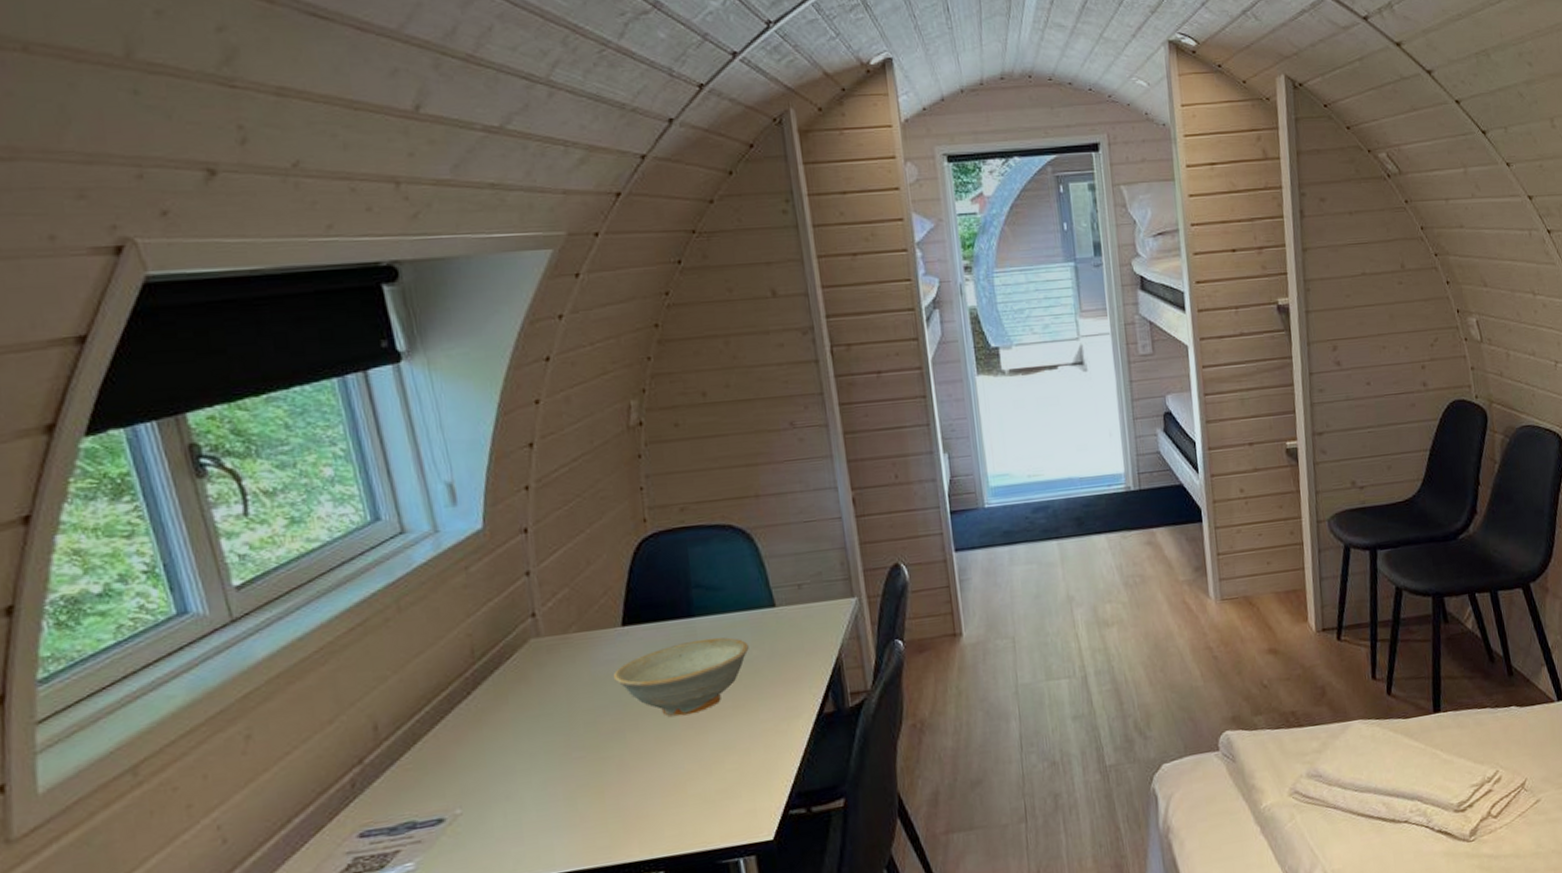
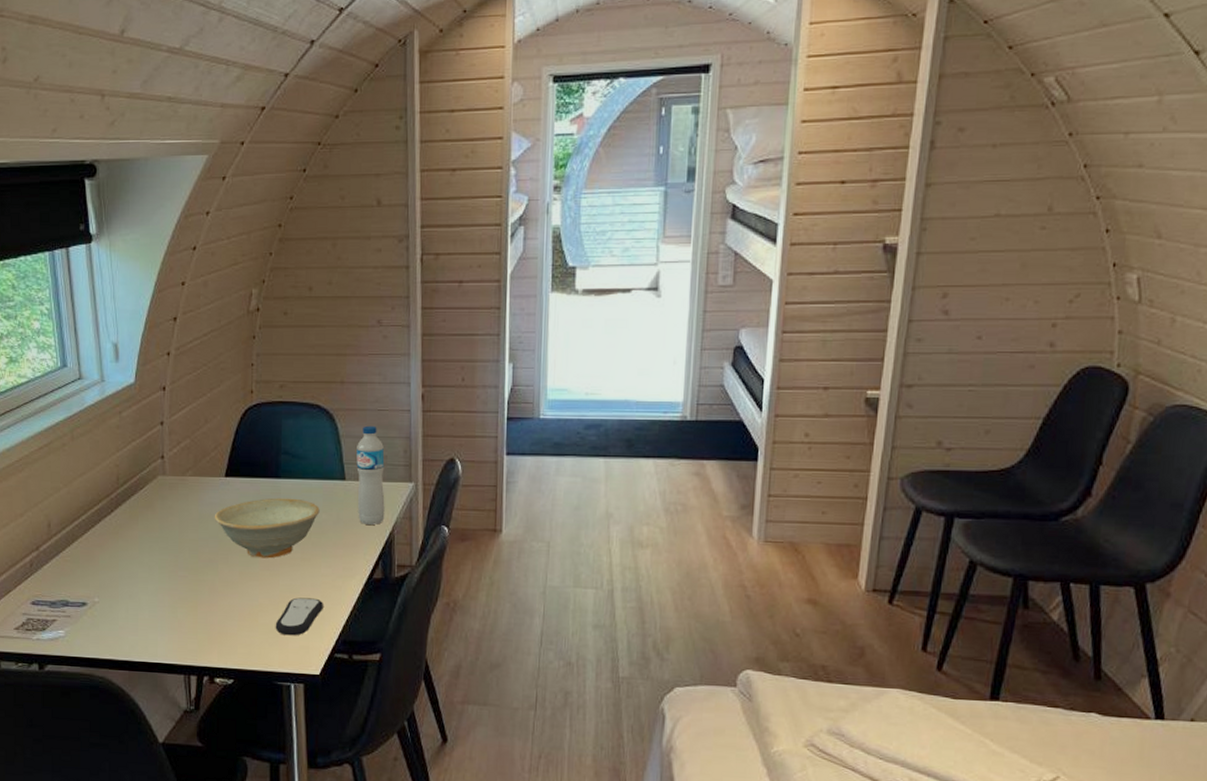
remote control: none [709,750,768,803] -> present [275,597,323,636]
water bottle: none [784,540,828,654] -> present [356,425,385,525]

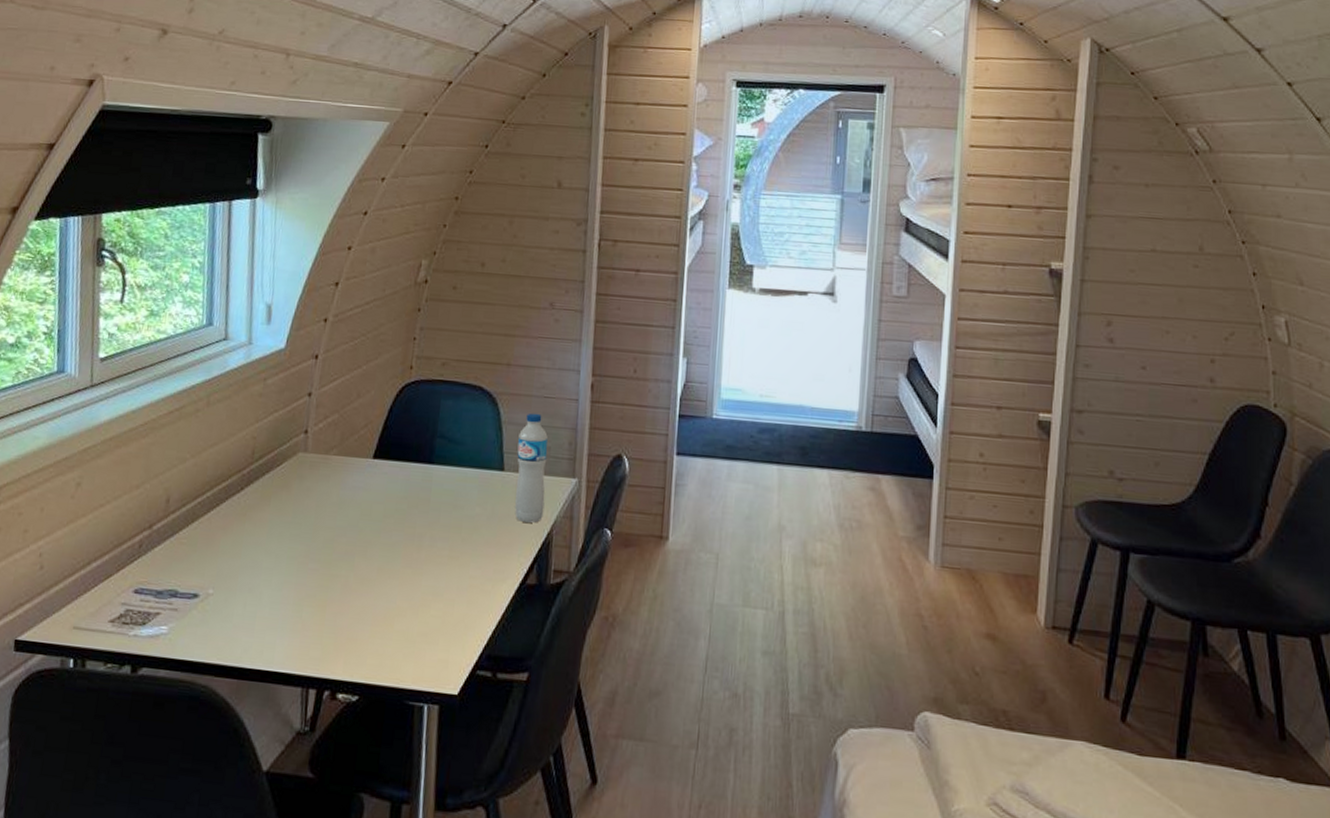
dish: present [214,498,320,559] -> none [356,485,474,555]
remote control: present [275,597,323,636] -> none [412,601,469,647]

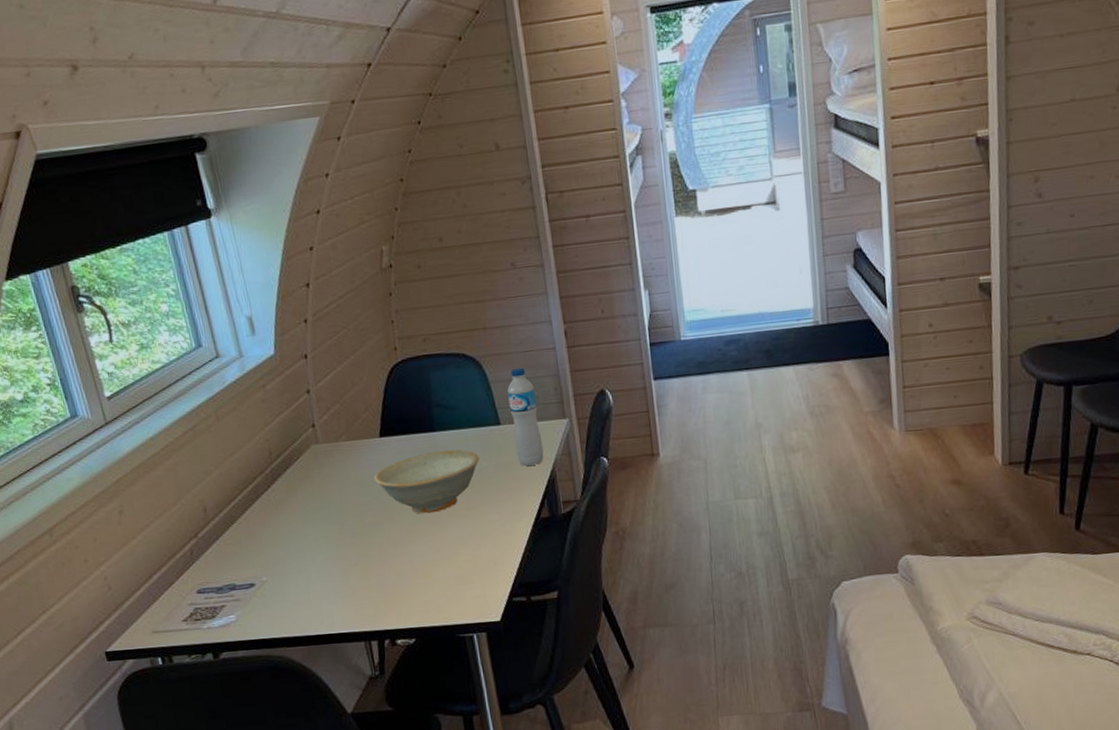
dish: none [356,485,474,555] -> present [374,449,479,514]

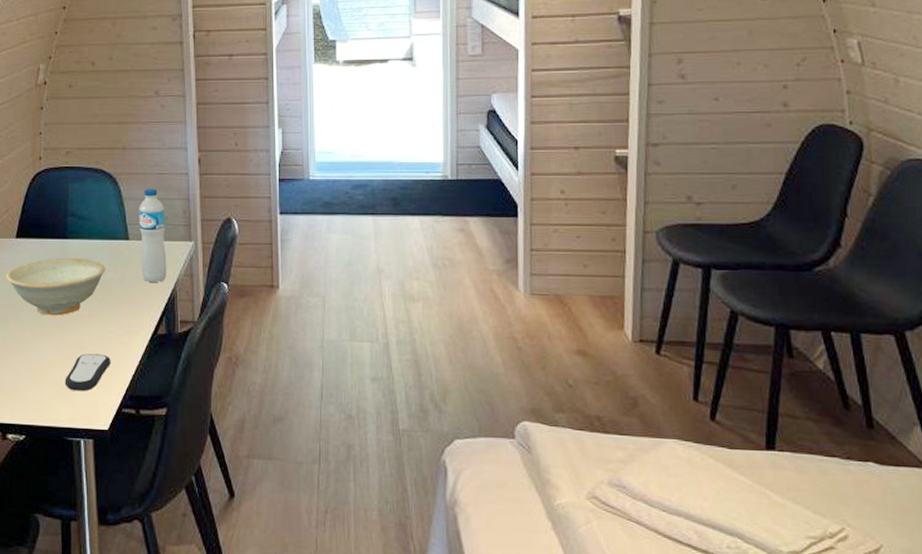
remote control: none [449,545,496,587] -> present [64,353,110,392]

